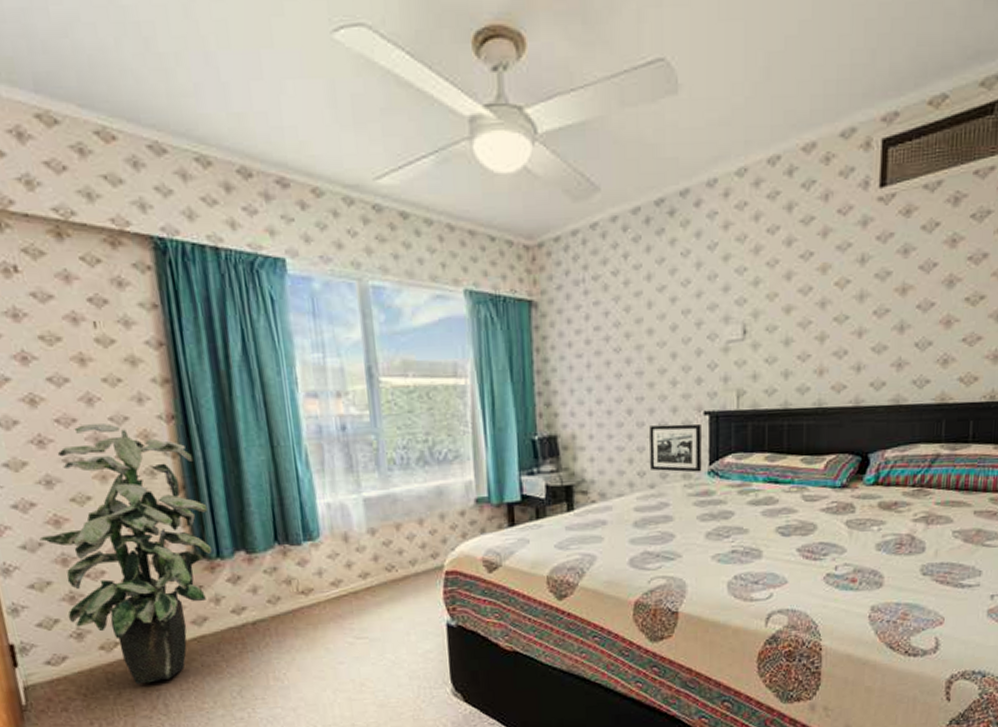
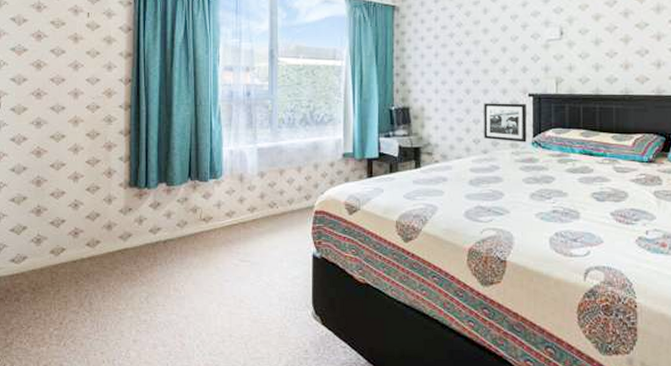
indoor plant: present [39,423,211,684] -> none [24,82,144,284]

